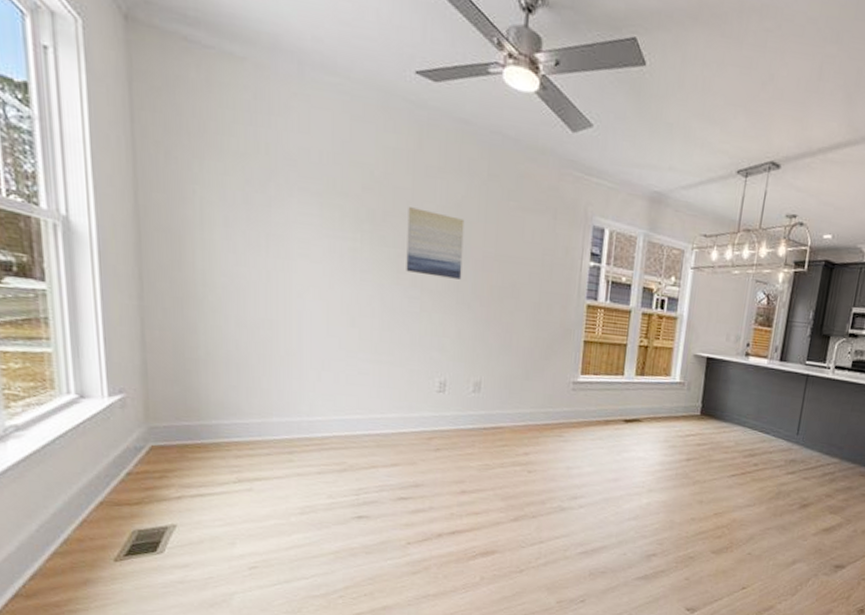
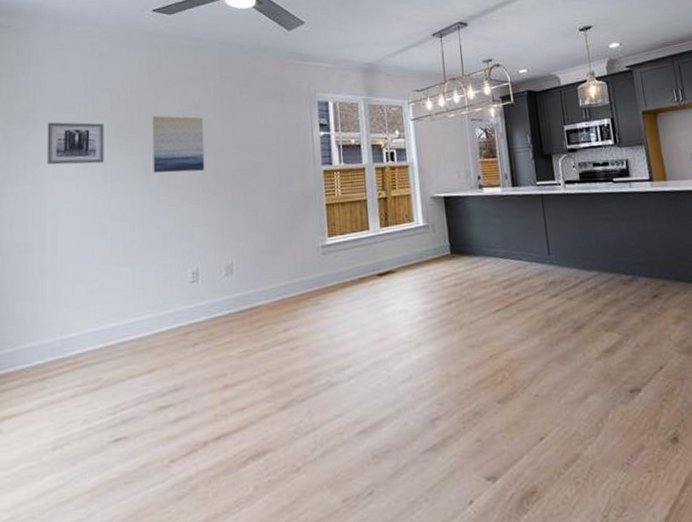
wall art: none [291,190,355,250] -> present [46,122,105,165]

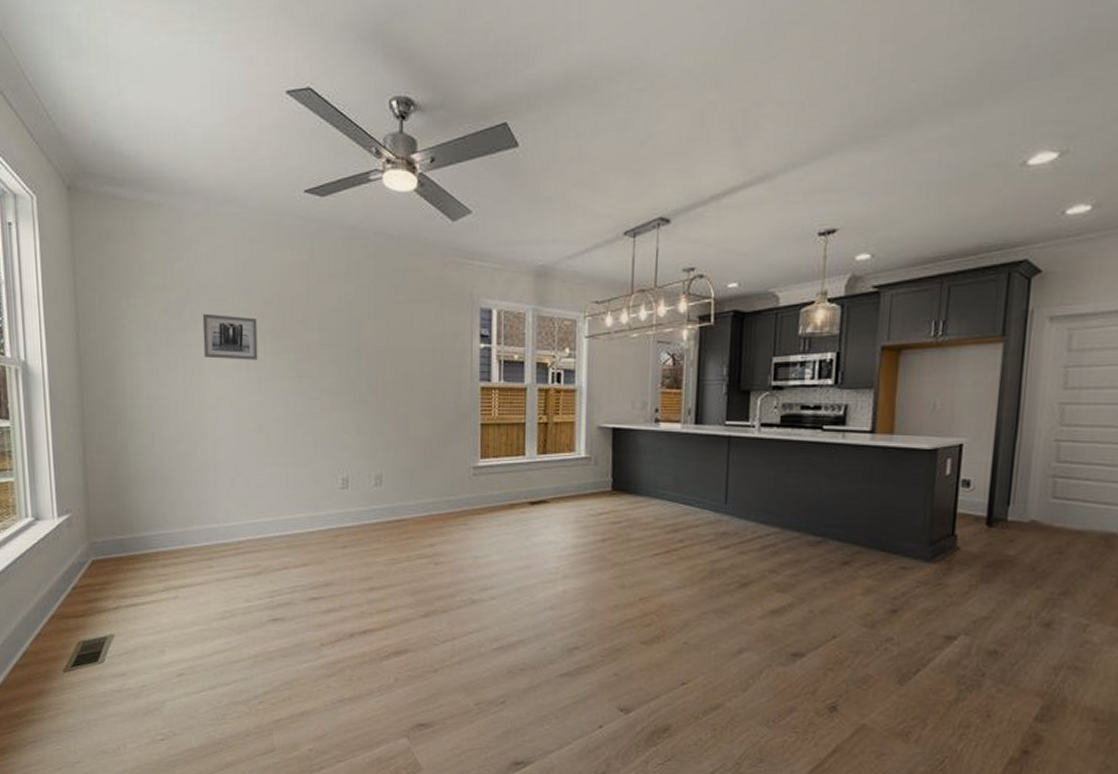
wall art: present [152,116,205,173] -> none [304,314,357,376]

